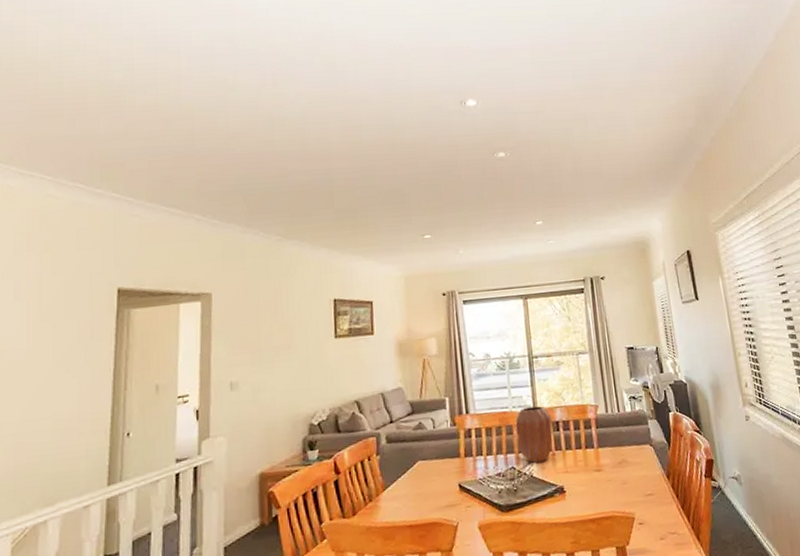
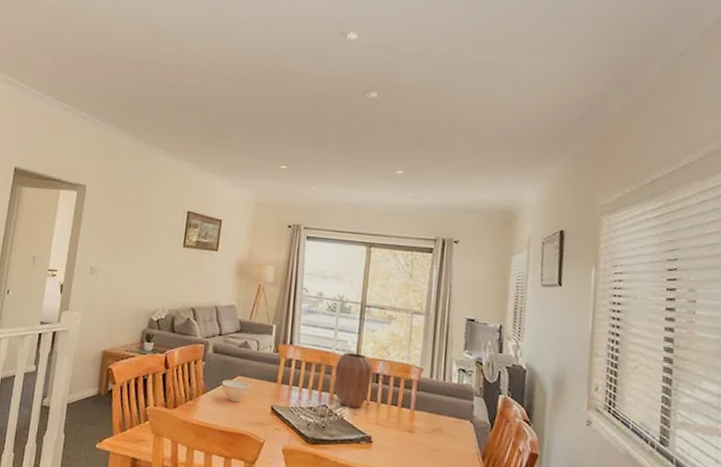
bowl: none [401,465,433,491] -> present [221,379,250,403]

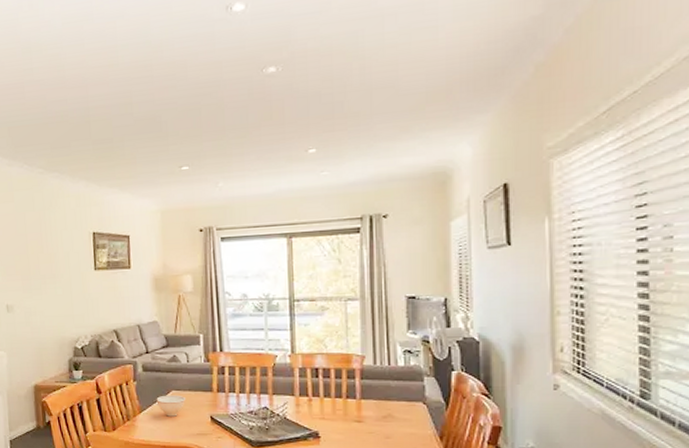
vase: present [335,352,372,409] -> none [272,351,311,407]

